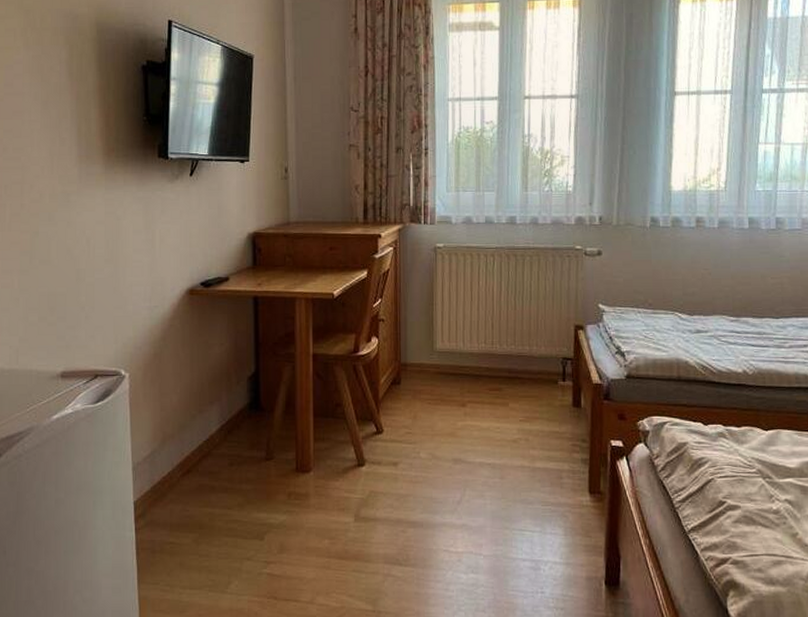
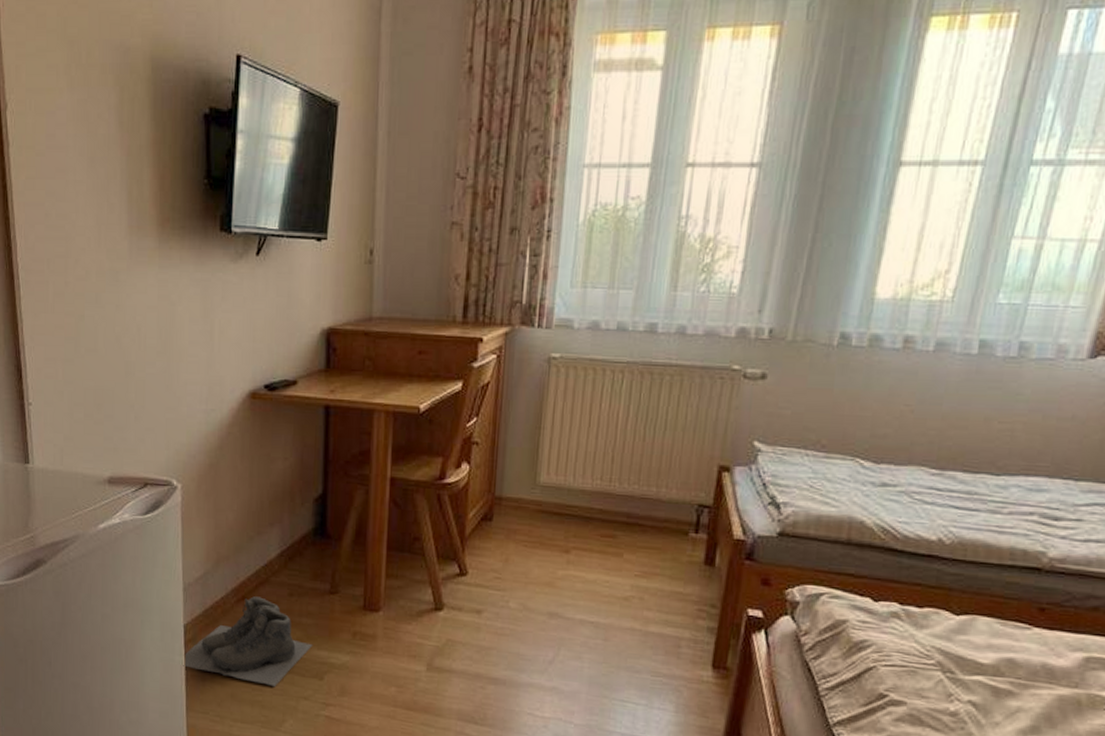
boots: none [134,469,253,552] -> present [183,596,313,688]

